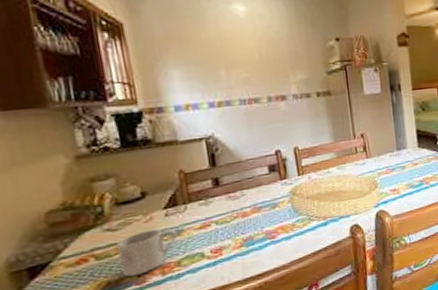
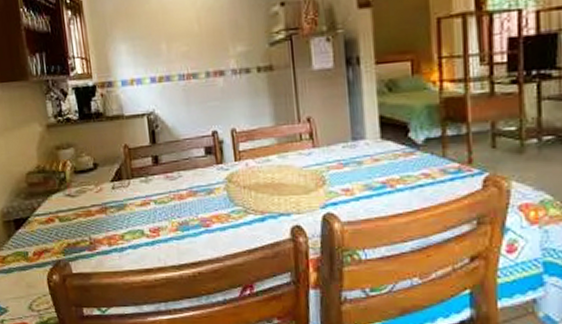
mug: present [116,228,178,277] -> none [74,200,122,242]

